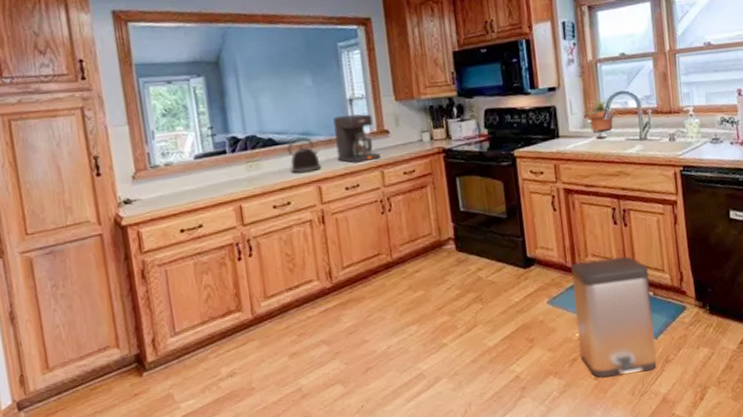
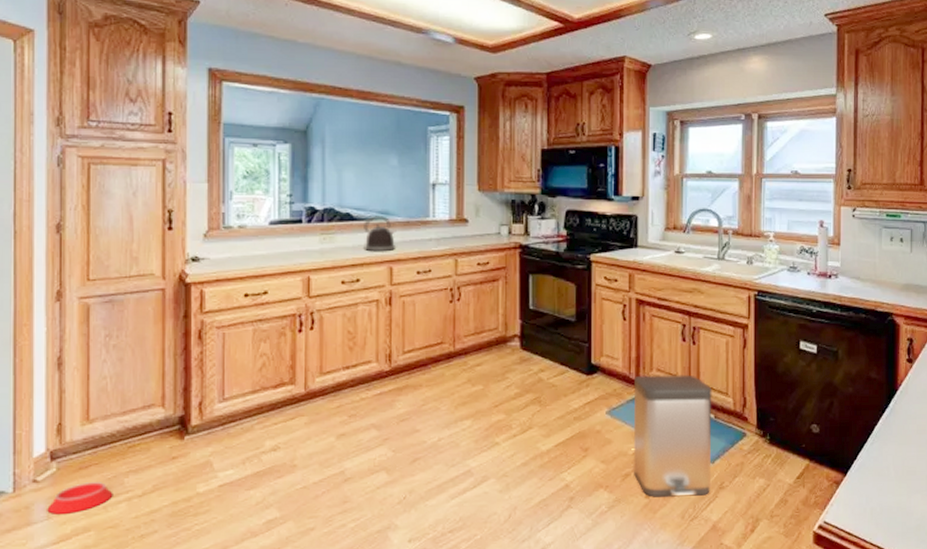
coffee maker: present [333,113,381,164] -> none [412,200,457,248]
potted plant: present [585,97,618,132] -> none [666,213,698,246]

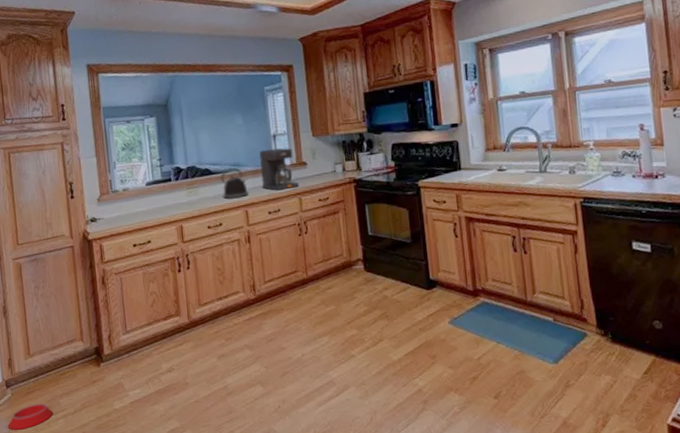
coffee maker: none [412,200,457,248] -> present [259,148,300,191]
pedal bin: present [634,374,712,498] -> none [472,282,557,398]

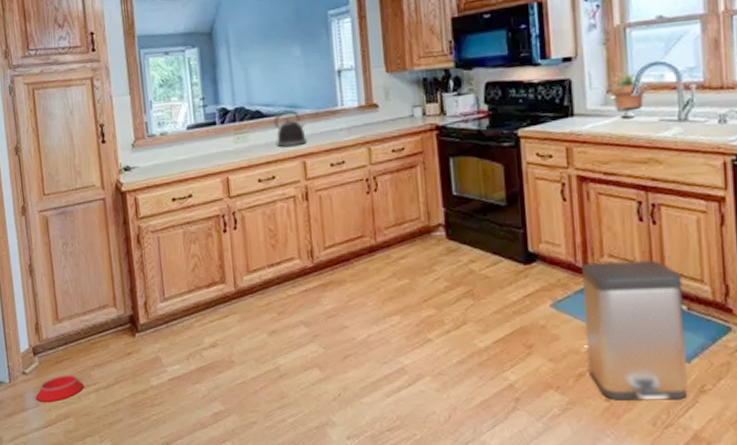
coffee maker: present [259,148,300,191] -> none [321,86,369,139]
pedal bin: none [472,282,557,398] -> present [582,260,688,401]
potted plant: none [486,133,518,165] -> present [608,69,650,111]

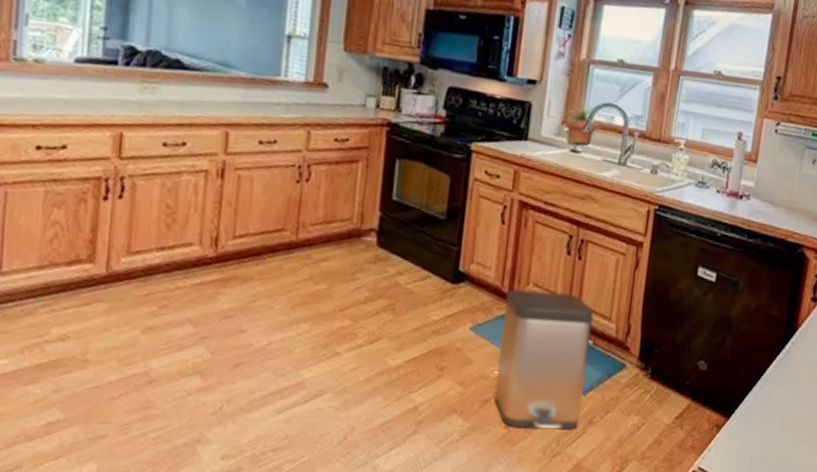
kettle: present [274,110,307,148] -> none [194,66,238,114]

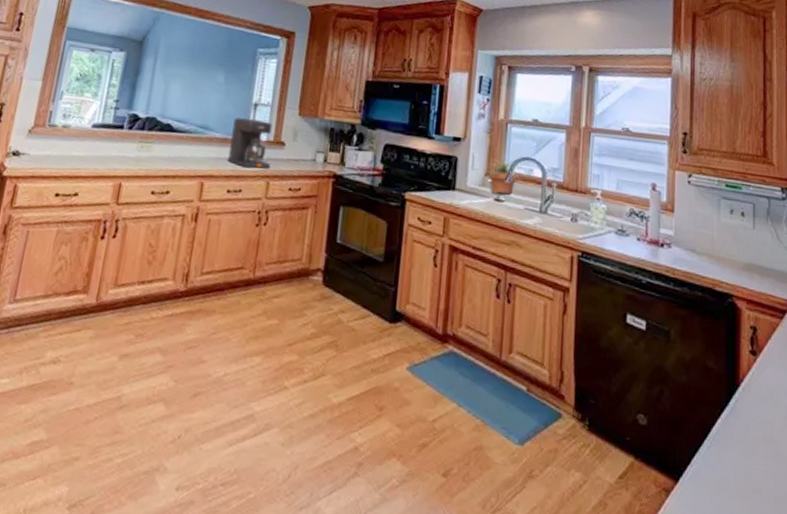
coffee maker: none [256,52,312,116] -> present [227,118,273,169]
pedal bin: present [494,289,594,430] -> none [432,330,526,484]

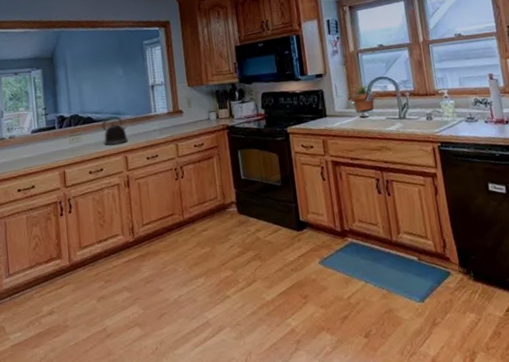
kettle: none [178,129,213,168] -> present [102,116,128,146]
coffee maker: present [227,118,273,169] -> none [138,97,176,138]

